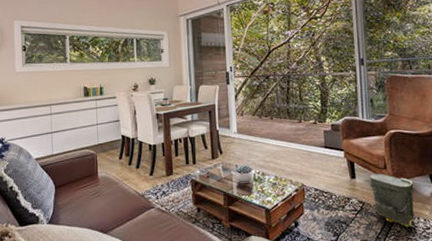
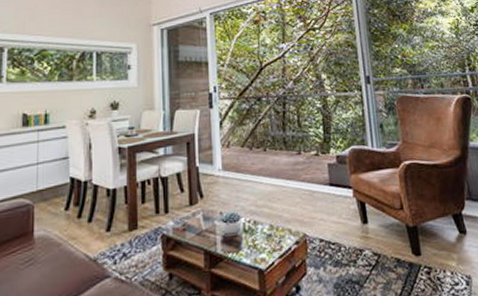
bag: present [369,173,415,228] -> none [384,215,441,285]

